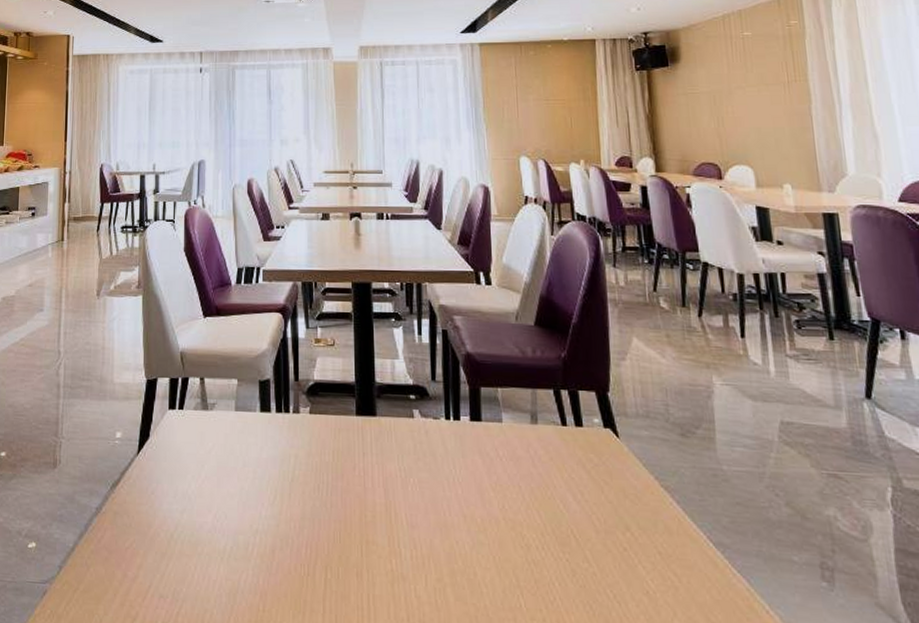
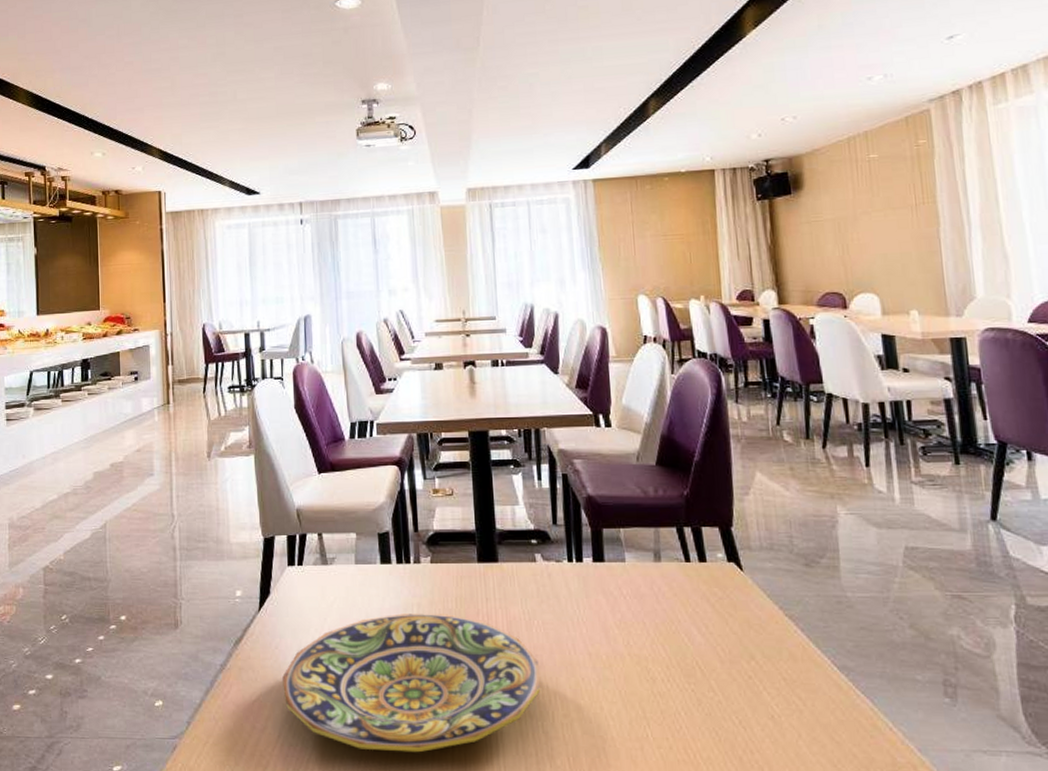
plate: none [157,464,414,612] -> present [282,613,540,753]

